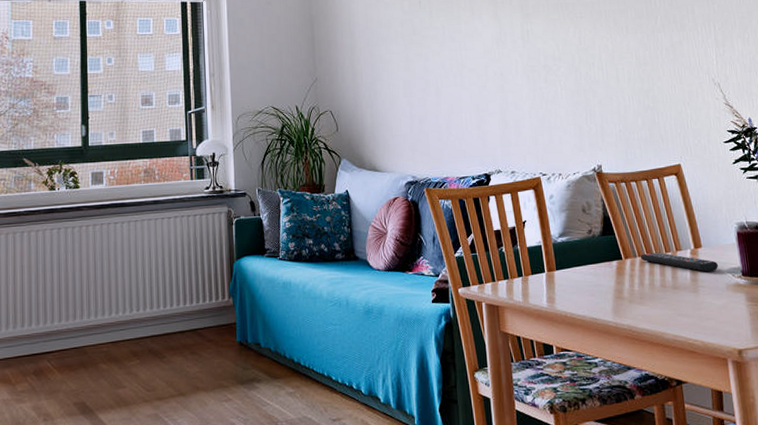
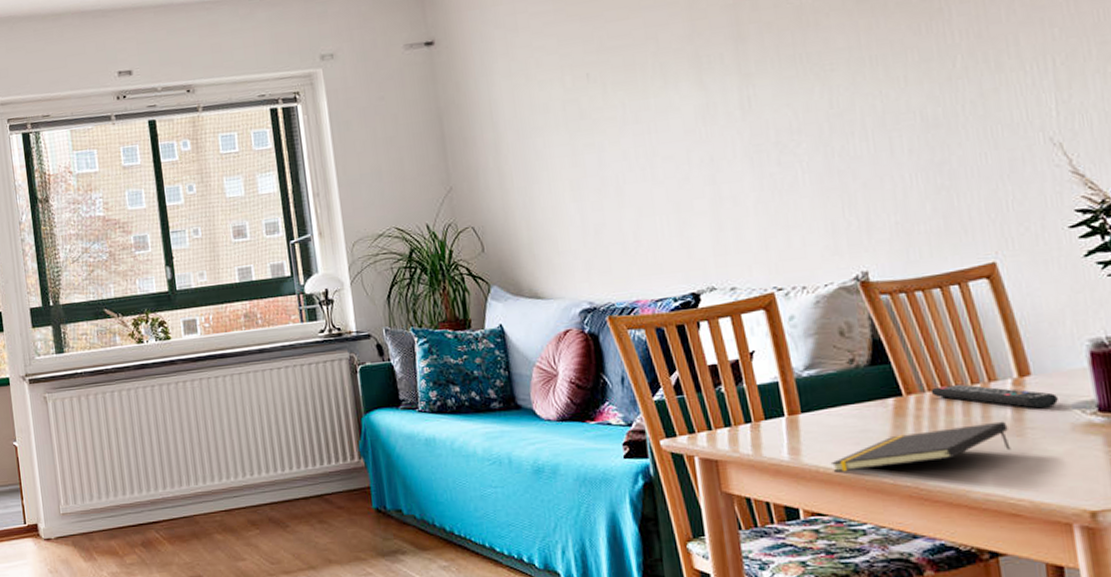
notepad: none [574,281,690,318] -> present [830,421,1011,473]

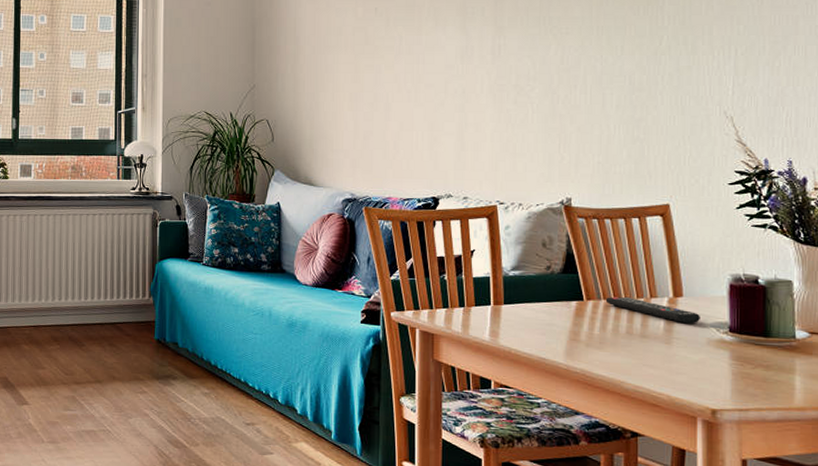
notepad: present [830,421,1011,473] -> none [520,330,660,356]

